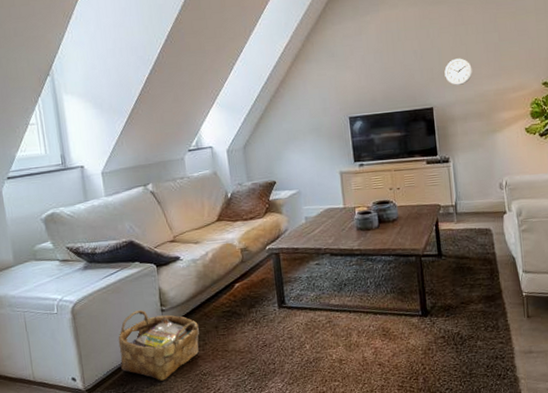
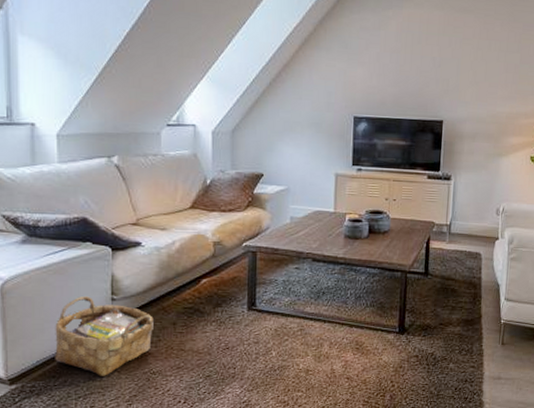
wall clock: present [444,58,473,85] -> none [460,73,489,102]

